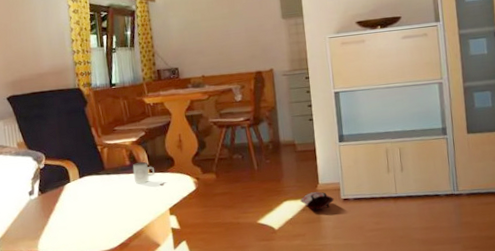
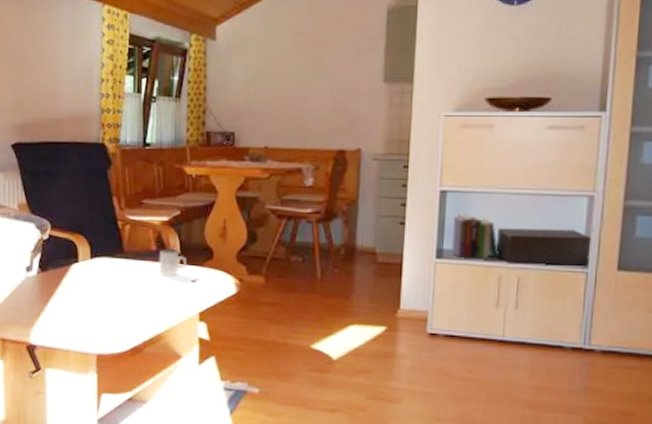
bag: present [300,191,334,212] -> none [371,319,417,344]
books: none [347,107,384,140] -> present [451,214,500,259]
decorative box: none [379,108,447,140] -> present [496,228,592,266]

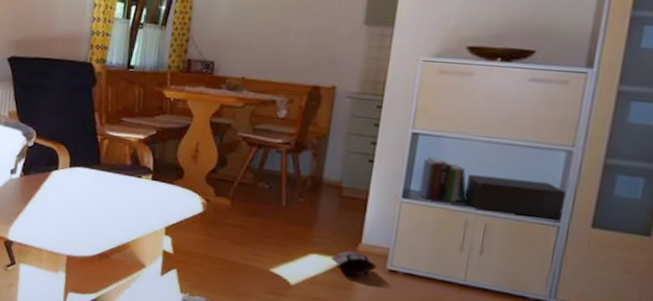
mug: present [159,249,188,276] -> none [131,165,159,190]
bag: none [371,319,417,344] -> present [330,251,377,276]

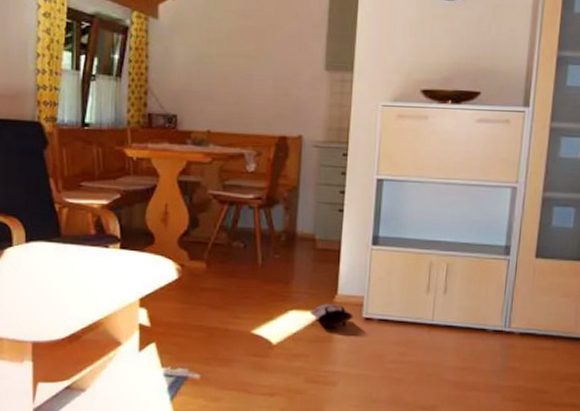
books: present [418,156,468,204] -> none [387,202,431,246]
decorative box: present [465,174,567,220] -> none [427,216,514,253]

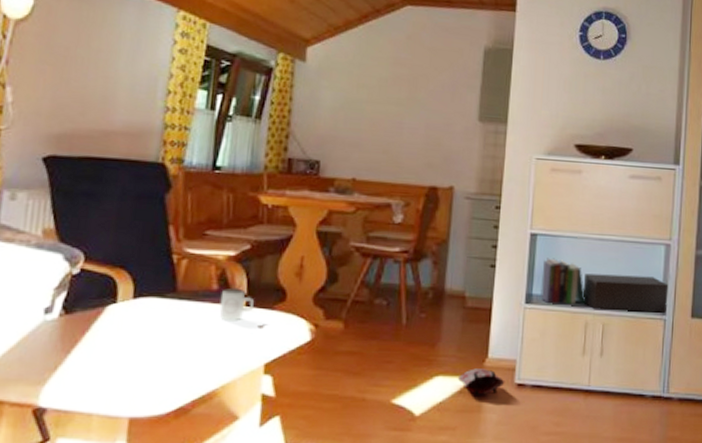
mug: none [98,233,128,261] -> present [219,289,255,320]
books: none [387,202,431,246] -> present [540,258,586,305]
decorative box: none [427,216,514,253] -> present [582,273,669,313]

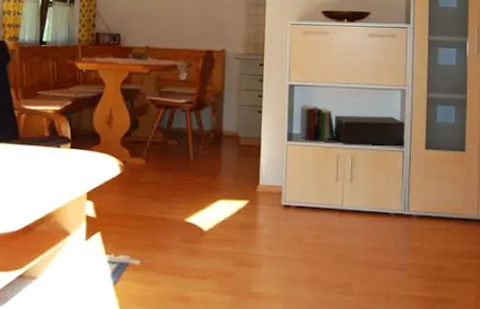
mug: present [219,289,255,320] -> none [51,135,77,159]
bag: present [457,368,505,396] -> none [236,193,274,216]

